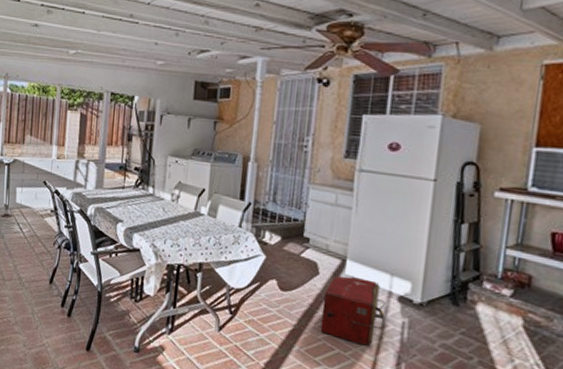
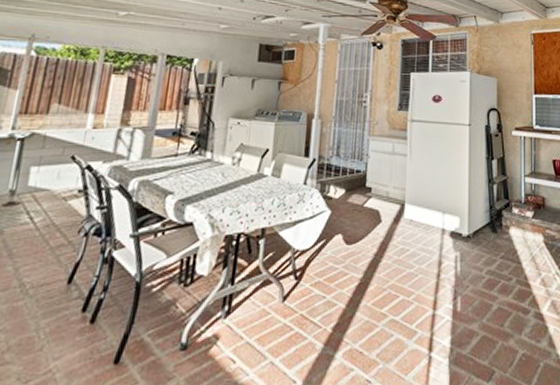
cooler: present [320,275,386,346] -> none [385,220,441,287]

